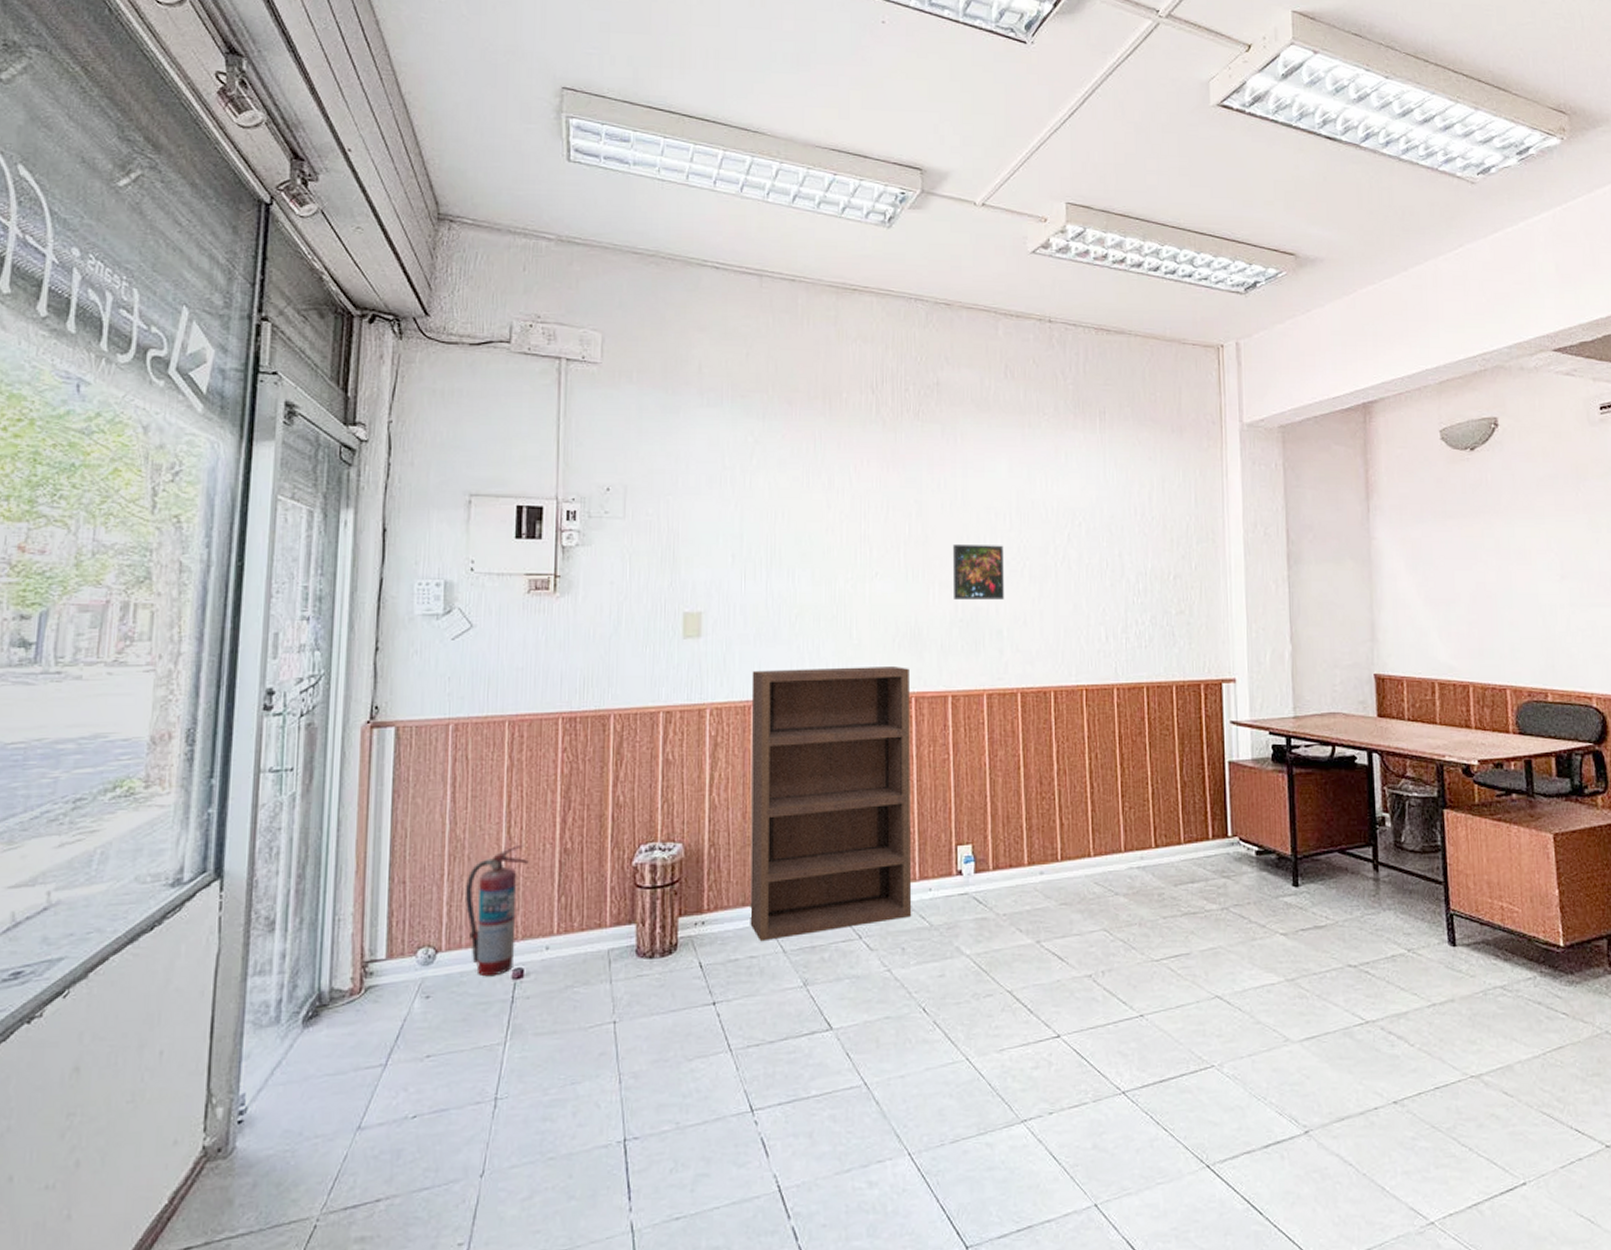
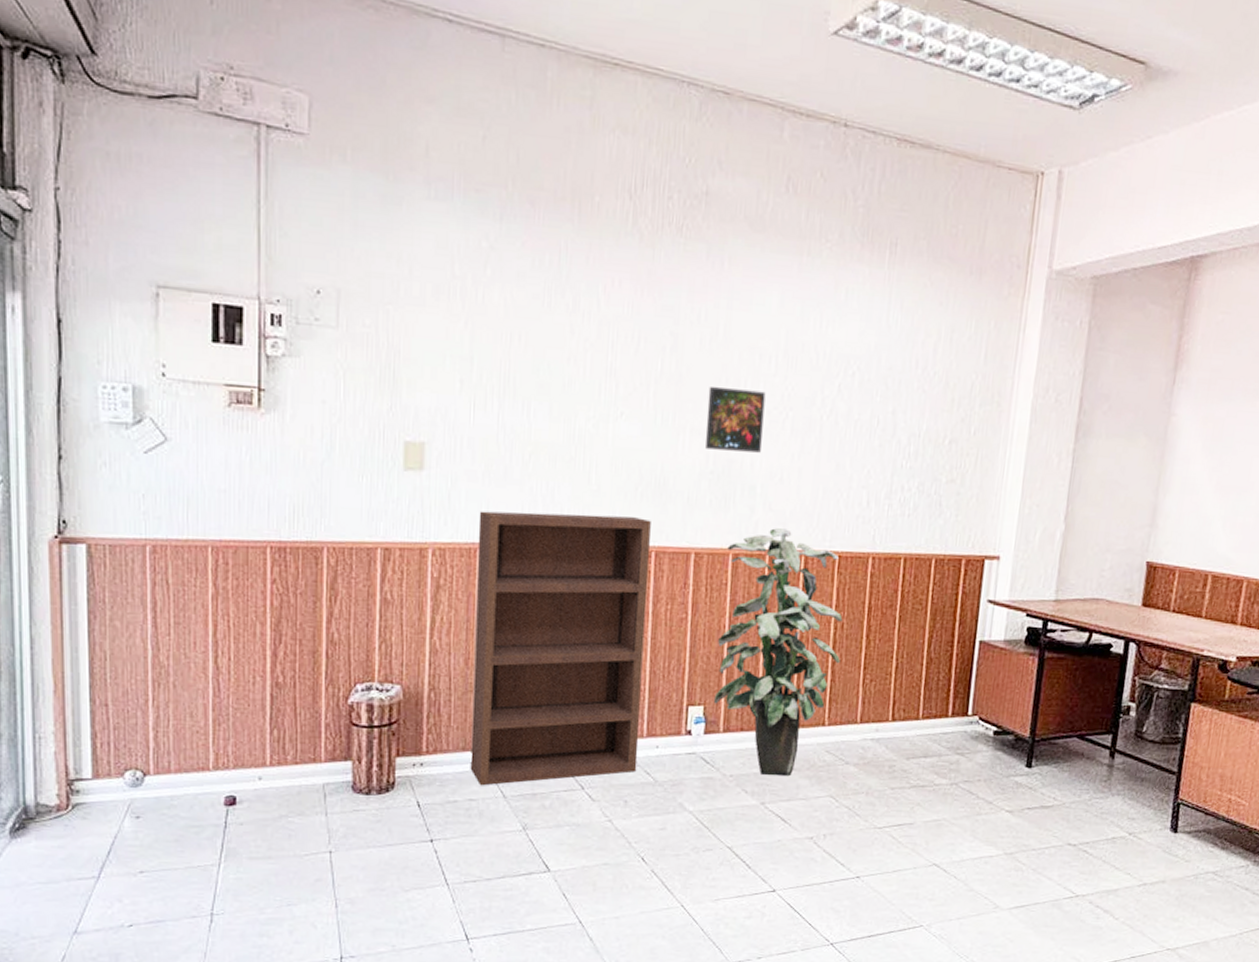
fire extinguisher: present [465,845,529,977] -> none [171,676,238,802]
indoor plant: none [980,667,1098,913] -> present [713,528,843,777]

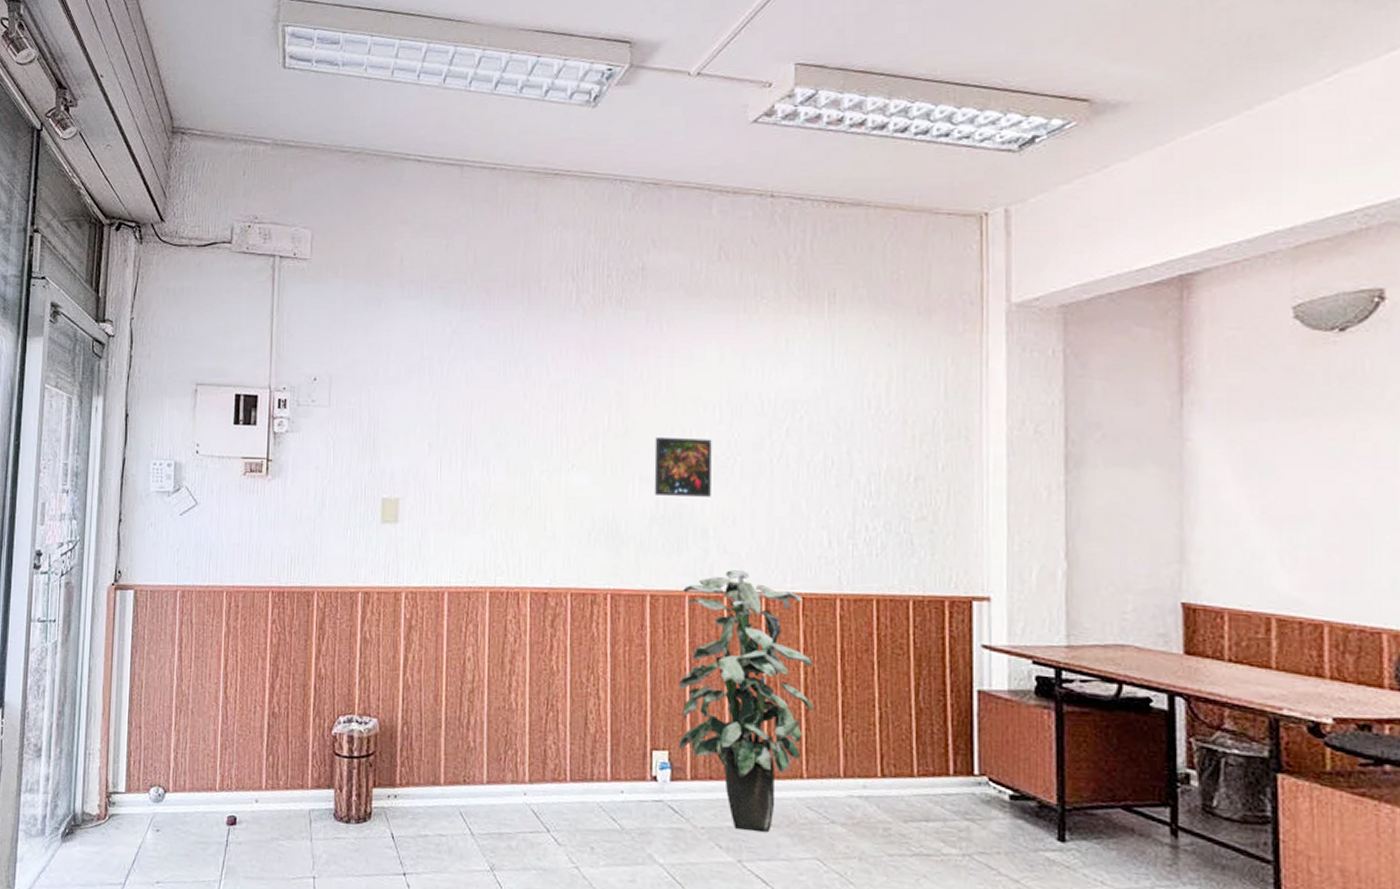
bookcase: present [470,511,651,786] -> none [440,558,606,822]

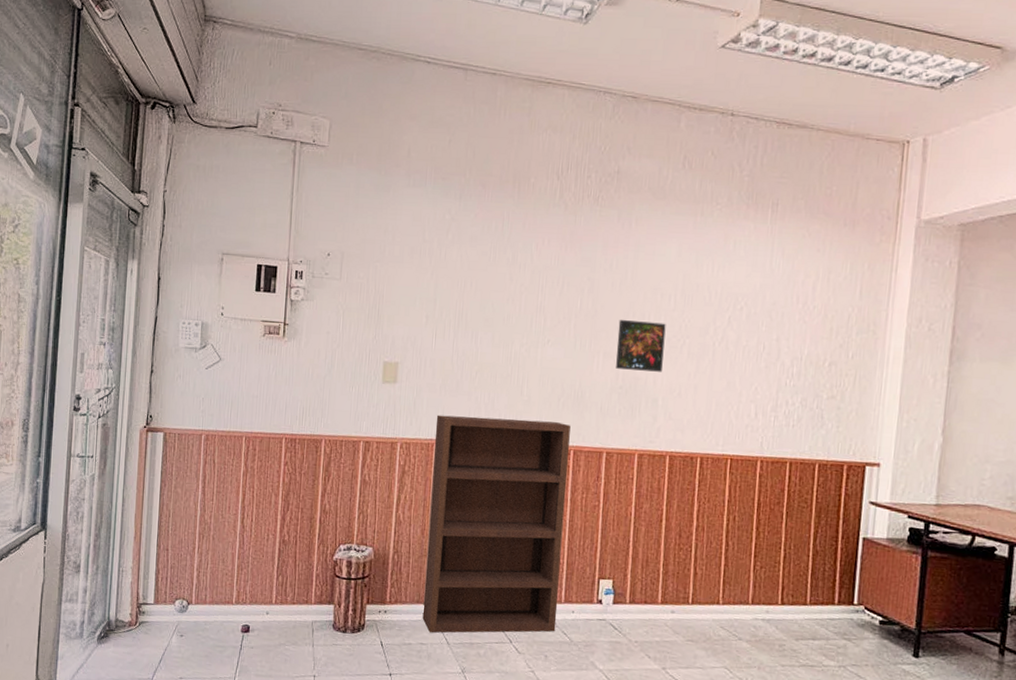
bookcase: none [440,558,606,822] -> present [422,415,571,633]
indoor plant: present [678,570,814,833] -> none [621,434,735,647]

